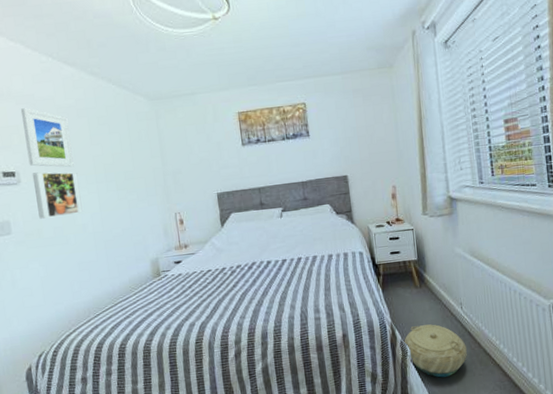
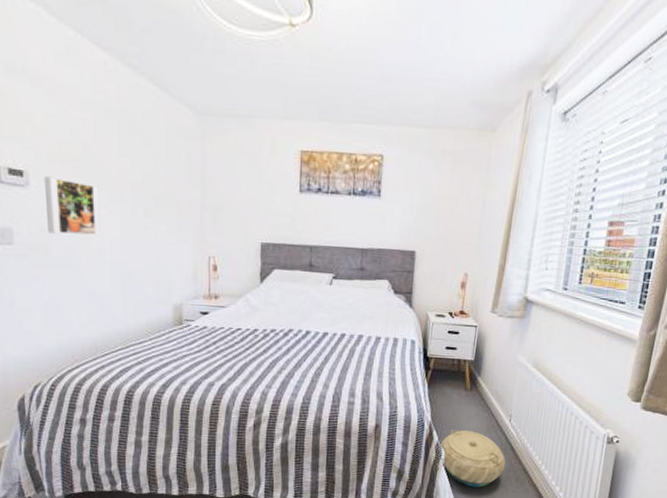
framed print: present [20,108,74,168] -> none [36,93,96,179]

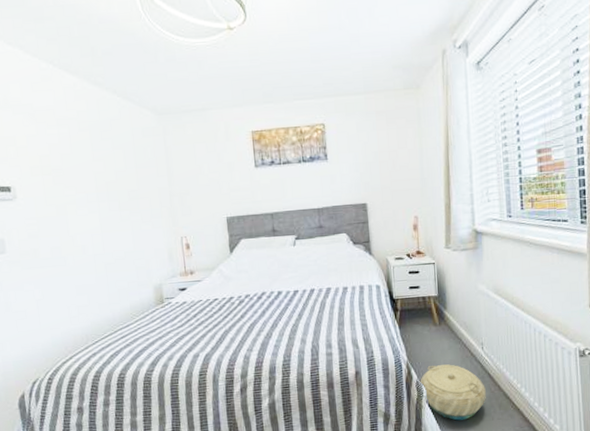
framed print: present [44,176,101,236] -> none [29,188,83,238]

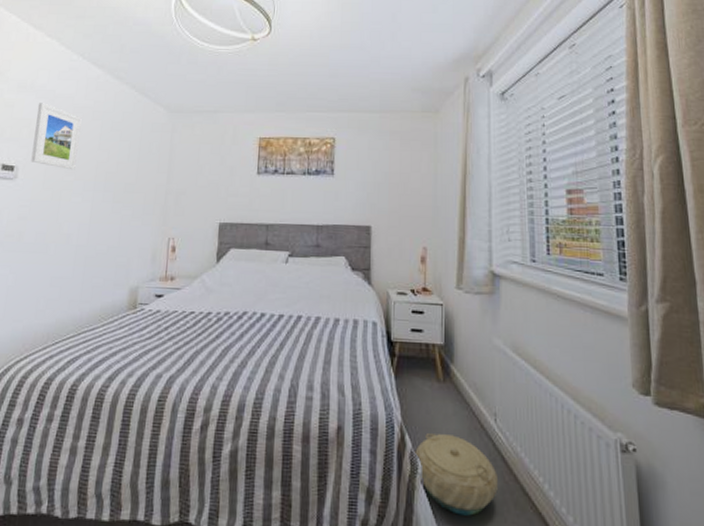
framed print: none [17,118,74,184] -> present [31,103,82,170]

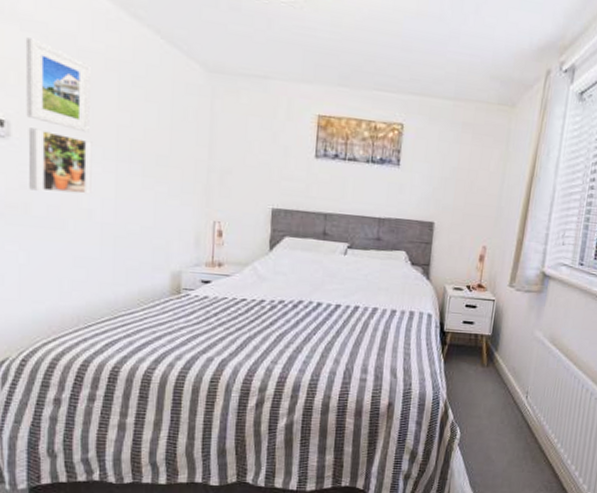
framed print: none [25,170,77,221] -> present [28,128,92,195]
basket: present [415,433,498,516] -> none [455,408,522,468]

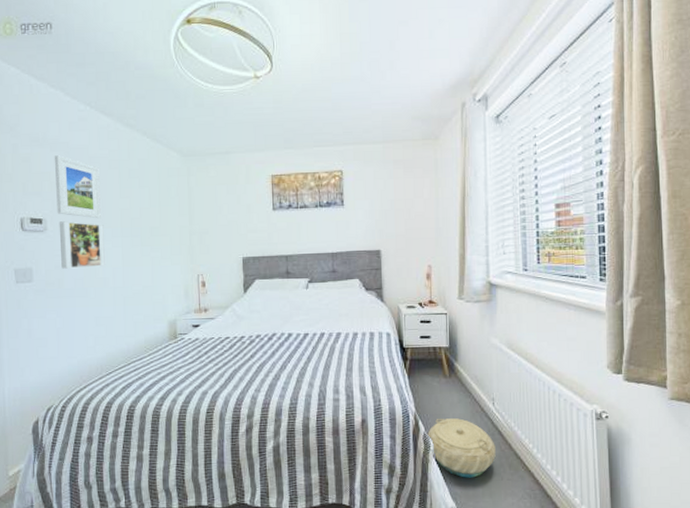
basket: none [455,408,522,468] -> present [427,418,496,478]

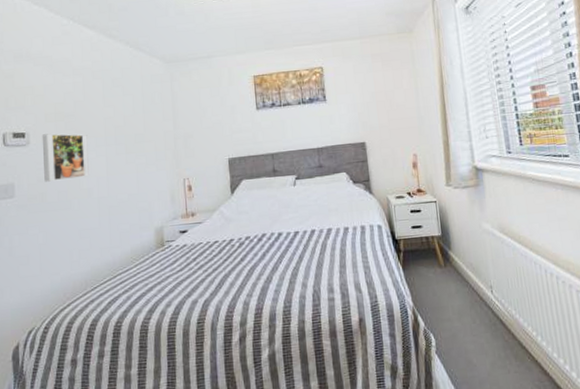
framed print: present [54,155,101,219] -> none [37,69,85,129]
basket: present [427,418,496,478] -> none [427,310,500,374]

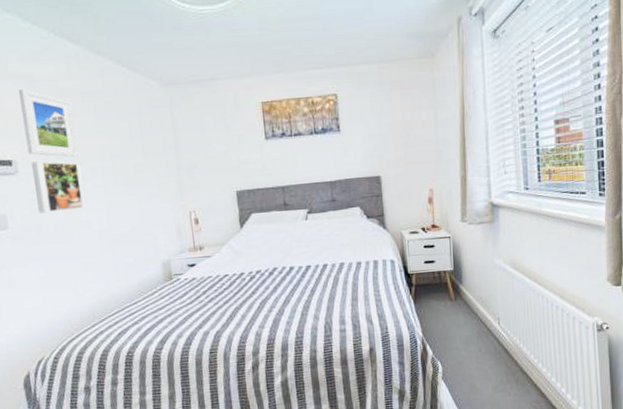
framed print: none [37,69,85,129] -> present [18,89,78,158]

